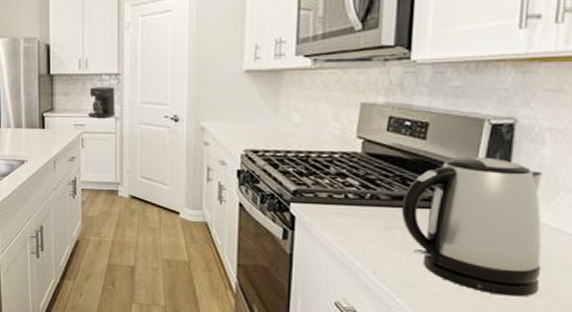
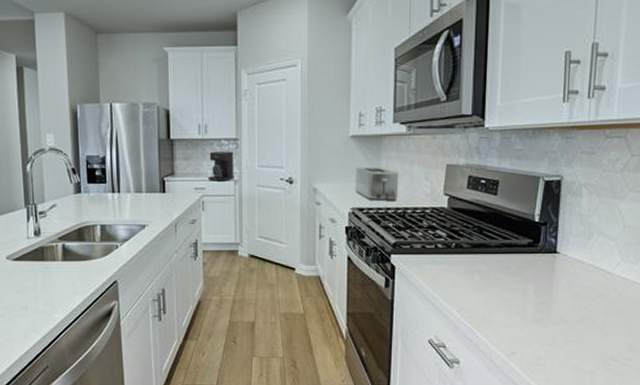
toaster: none [249,105,302,144] -> present [355,167,399,202]
kettle: present [401,156,543,297] -> none [479,208,582,323]

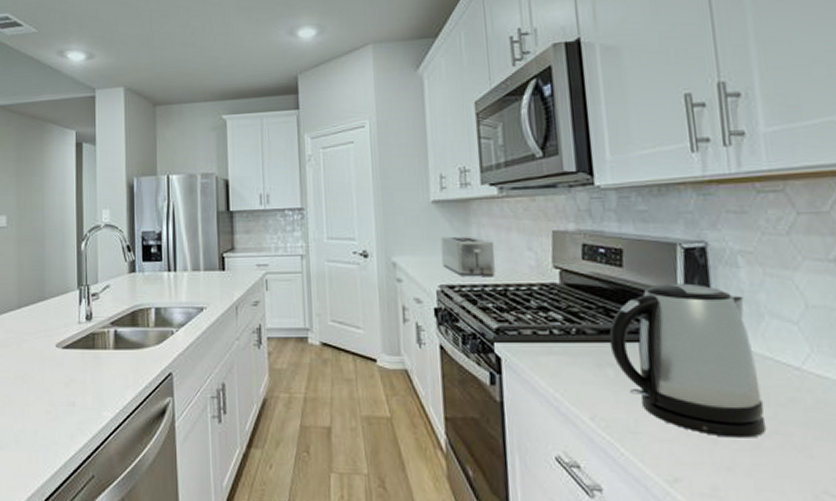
coffee maker: present [208,151,234,181] -> none [272,222,301,257]
kettle: none [479,208,582,323] -> present [609,283,767,438]

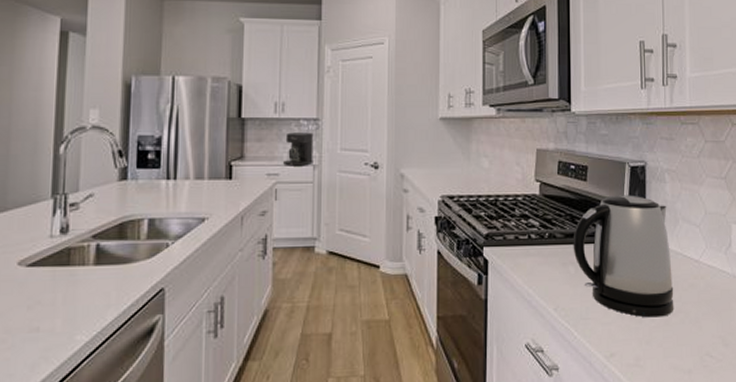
coffee maker: none [272,222,301,257] -> present [283,132,314,166]
toaster: present [440,236,496,277] -> none [445,151,490,189]

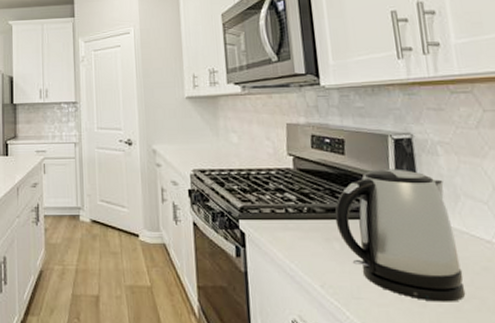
coffee maker: present [283,132,314,166] -> none [49,114,74,144]

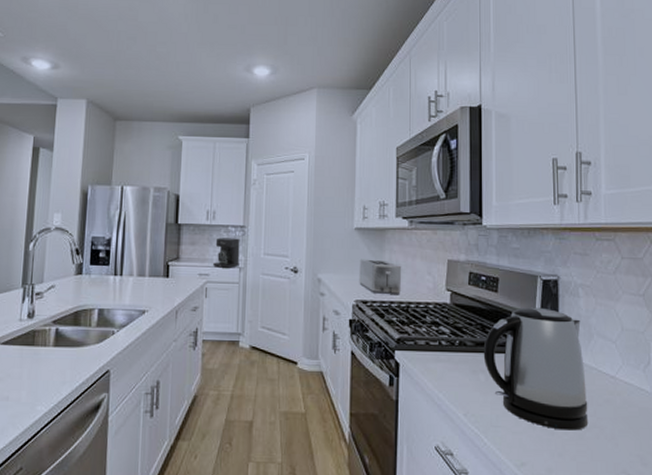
coffee maker: none [49,114,74,144] -> present [213,238,240,268]
toaster: none [193,127,240,163] -> present [359,259,402,295]

